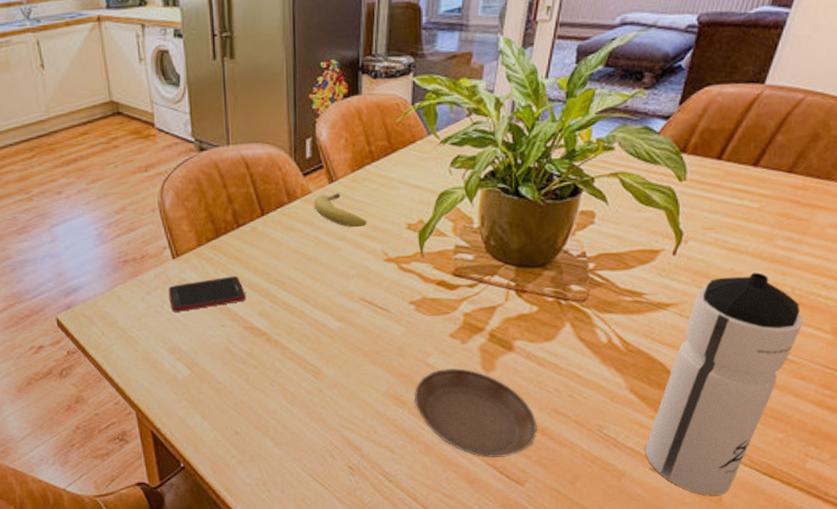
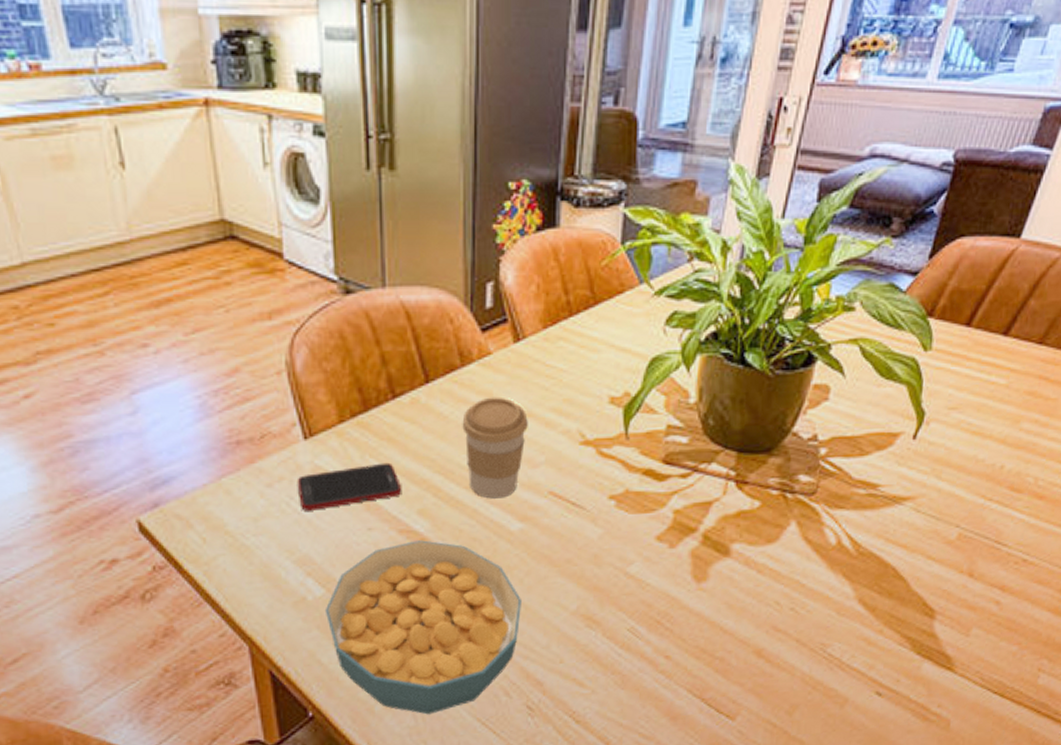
cereal bowl: none [190,335,342,470] -> present [324,540,521,715]
coffee cup: none [290,225,342,304] -> present [462,397,528,499]
fruit: present [314,193,367,228] -> none [494,355,561,401]
saucer: present [414,368,537,458] -> none [610,579,753,688]
water bottle: present [645,272,803,496] -> none [871,460,1045,721]

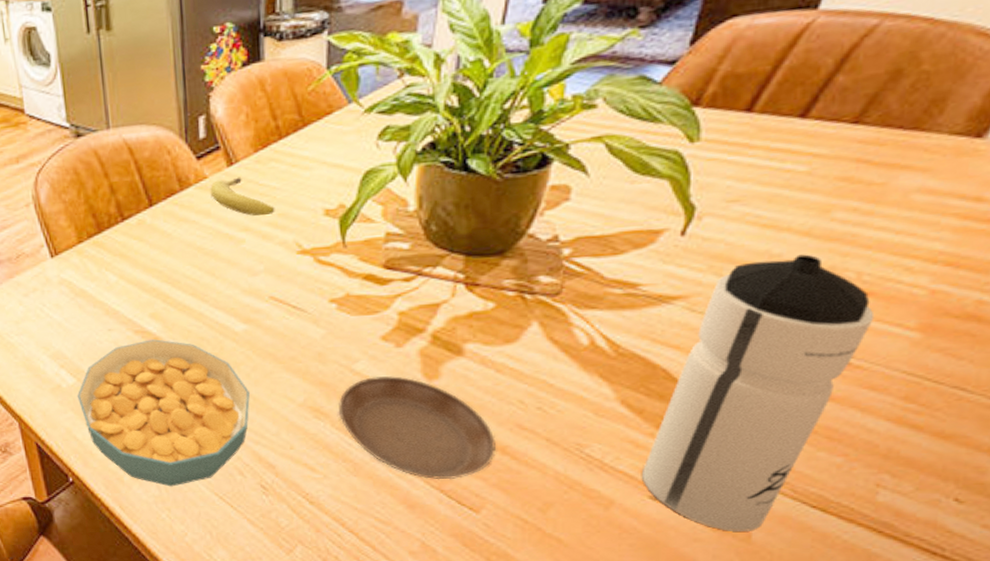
cell phone: present [297,462,402,511] -> none [47,274,136,316]
coffee cup: present [462,397,528,499] -> none [184,214,246,304]
fruit: none [494,355,561,401] -> present [210,177,275,217]
saucer: none [610,579,753,688] -> present [338,376,496,480]
water bottle: none [871,460,1045,721] -> present [642,254,875,531]

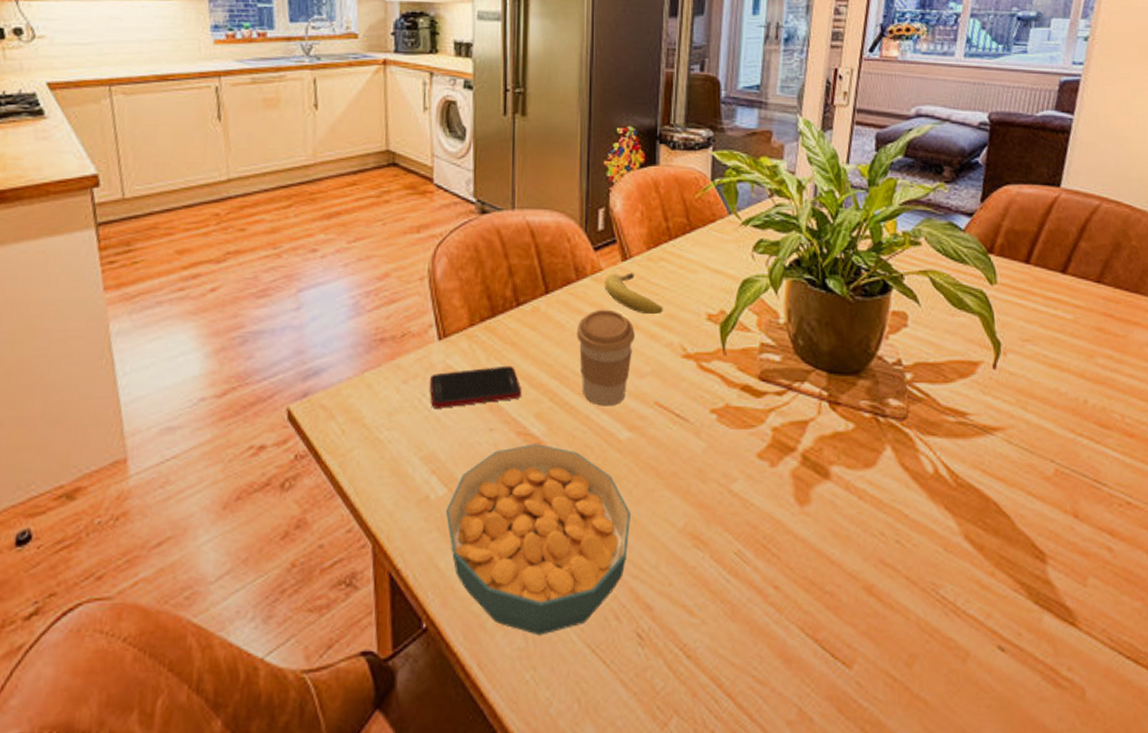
cell phone: none [47,274,136,316] -> present [429,365,522,408]
coffee cup: none [184,214,246,304] -> present [577,309,635,406]
saucer: present [338,376,496,480] -> none [717,500,863,627]
water bottle: present [642,254,875,531] -> none [989,394,1140,688]

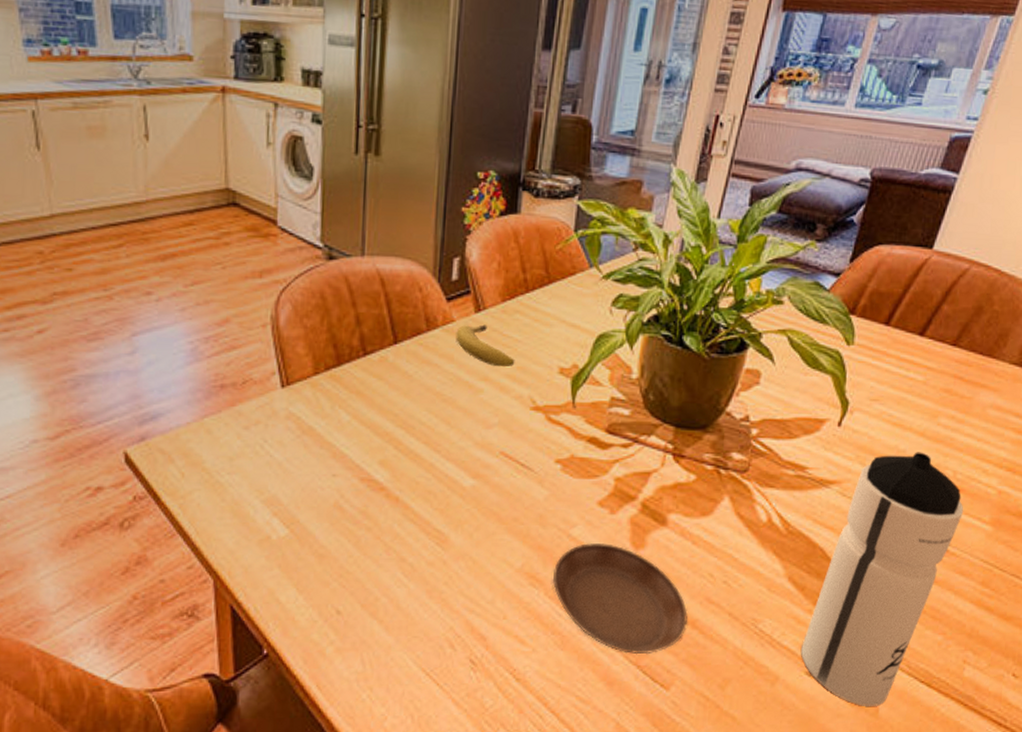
cell phone: present [429,365,522,408] -> none [271,414,367,454]
cereal bowl: present [445,444,630,636] -> none [286,489,470,661]
coffee cup: present [577,309,635,406] -> none [424,360,484,455]
saucer: none [717,500,863,627] -> present [552,543,688,655]
water bottle: none [989,394,1140,688] -> present [801,452,964,706]

